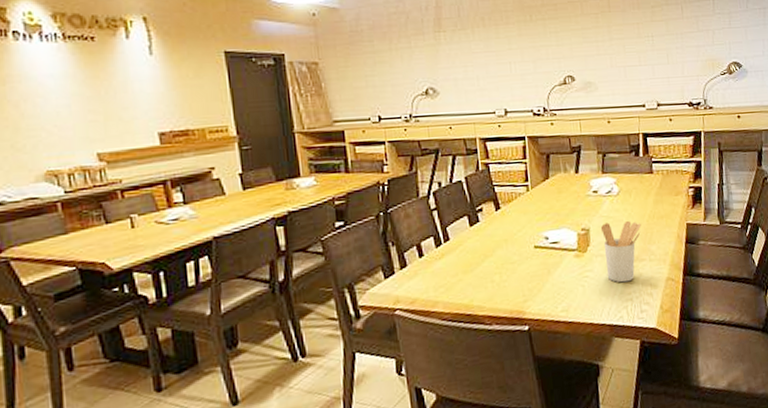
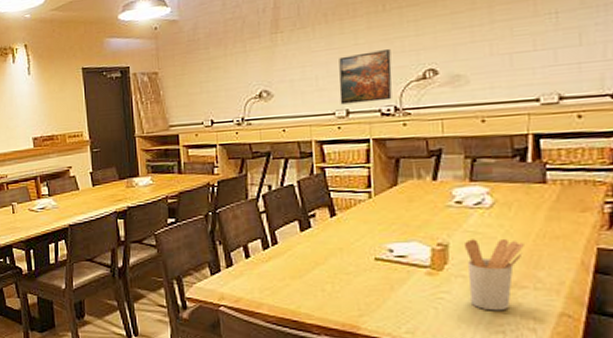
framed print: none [496,56,541,104] -> present [339,49,392,105]

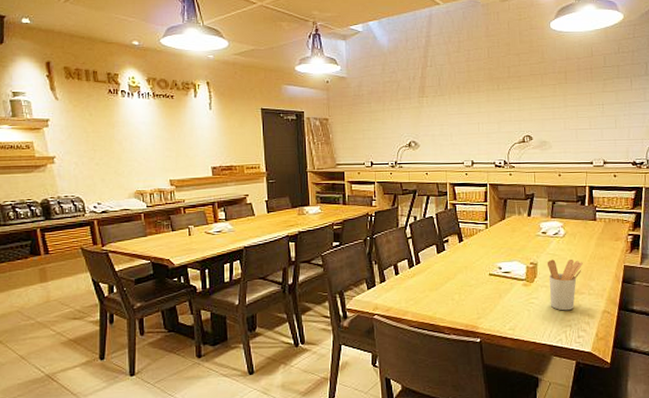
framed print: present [339,49,392,105] -> none [467,118,503,157]

